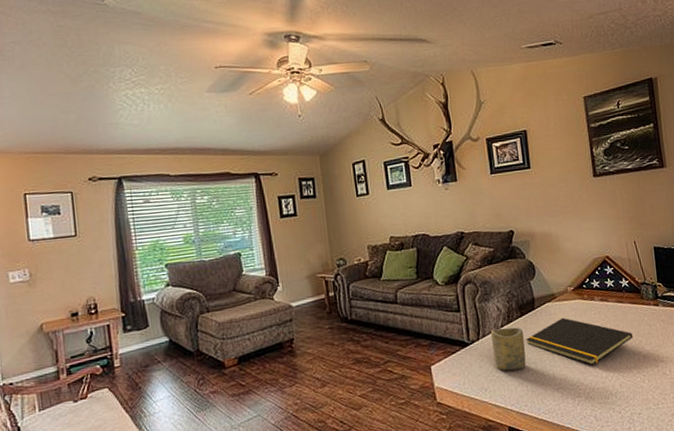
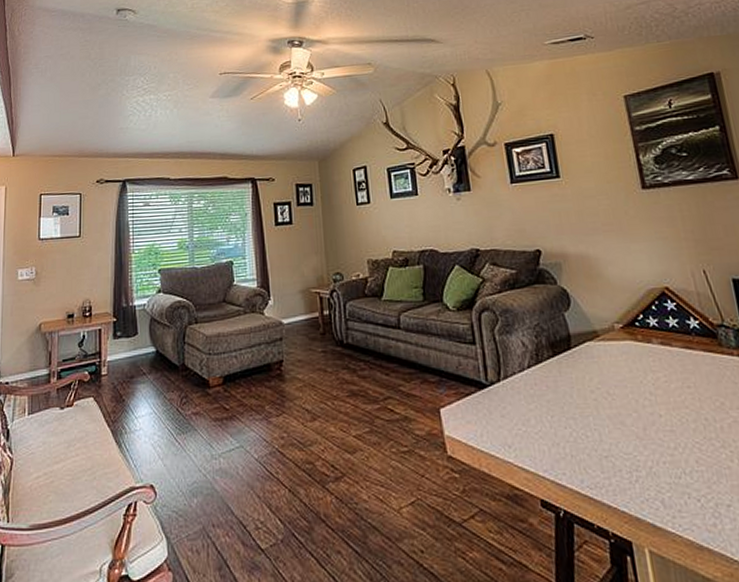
cup: present [490,327,526,371] -> none [514,368,563,425]
notepad: present [526,317,634,366] -> none [561,362,712,430]

